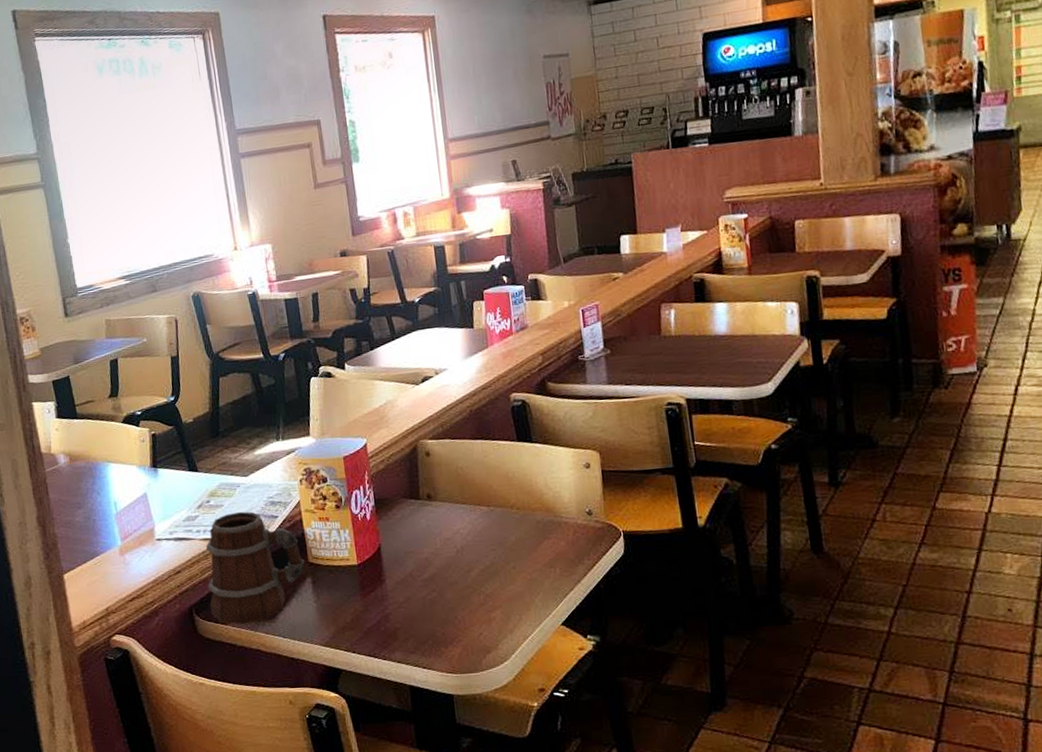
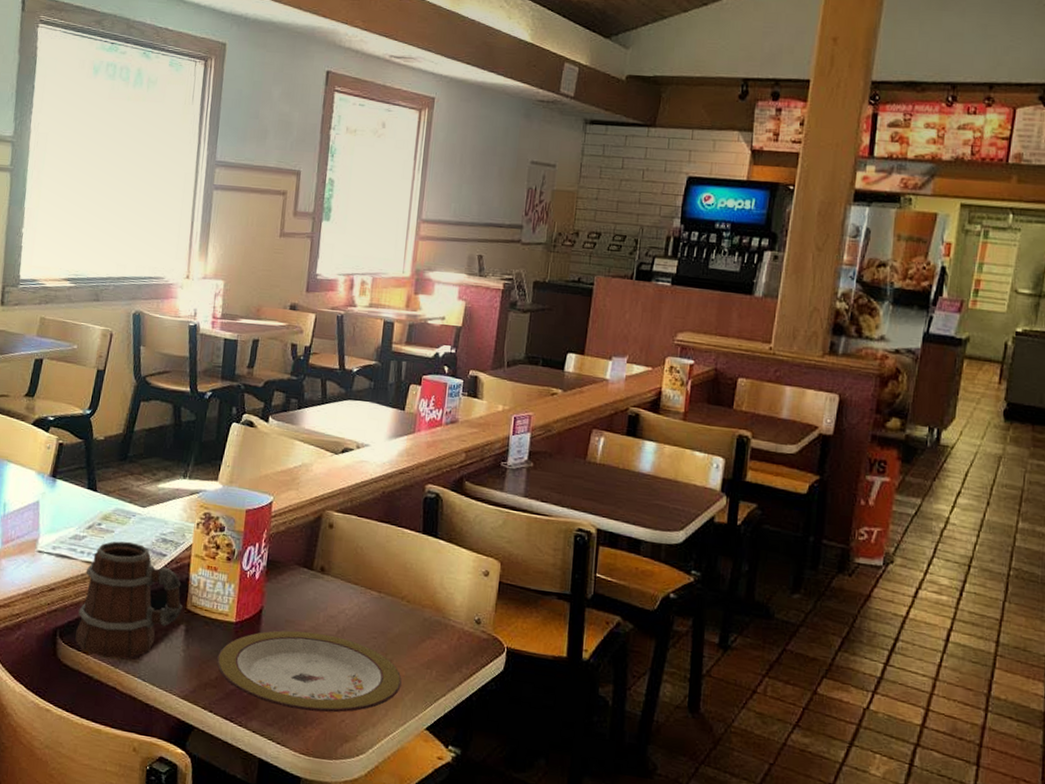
plate: none [348,556,529,634] -> present [216,630,402,713]

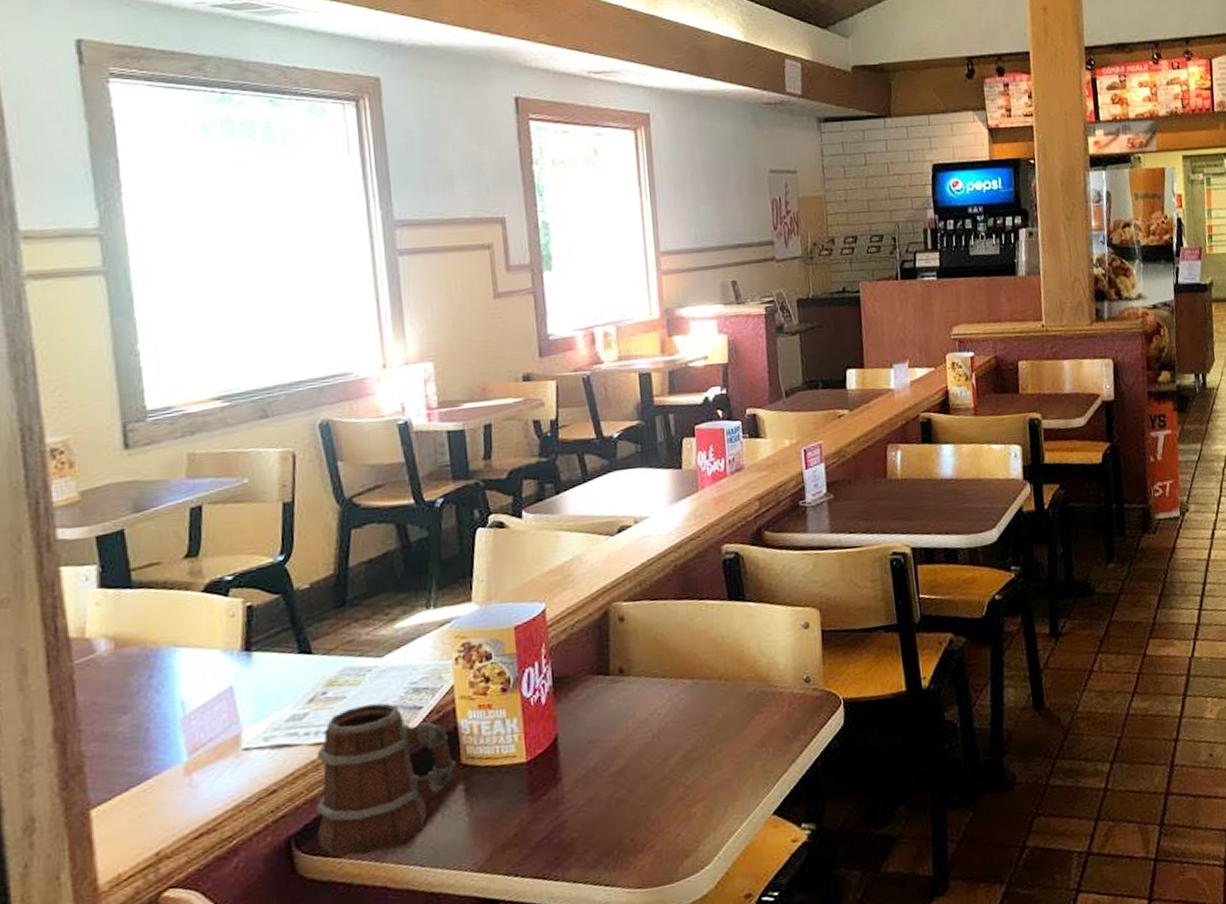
plate: present [216,630,402,713] -> none [512,741,737,843]

